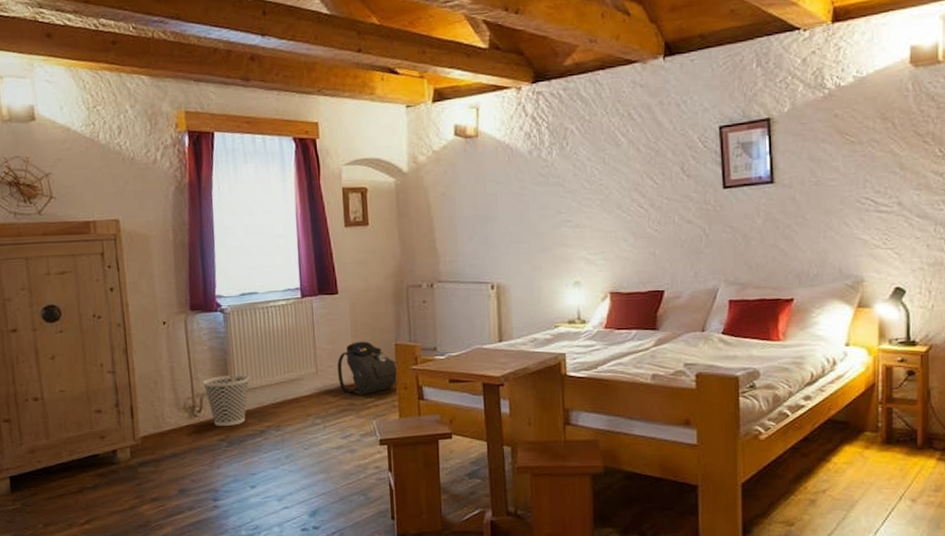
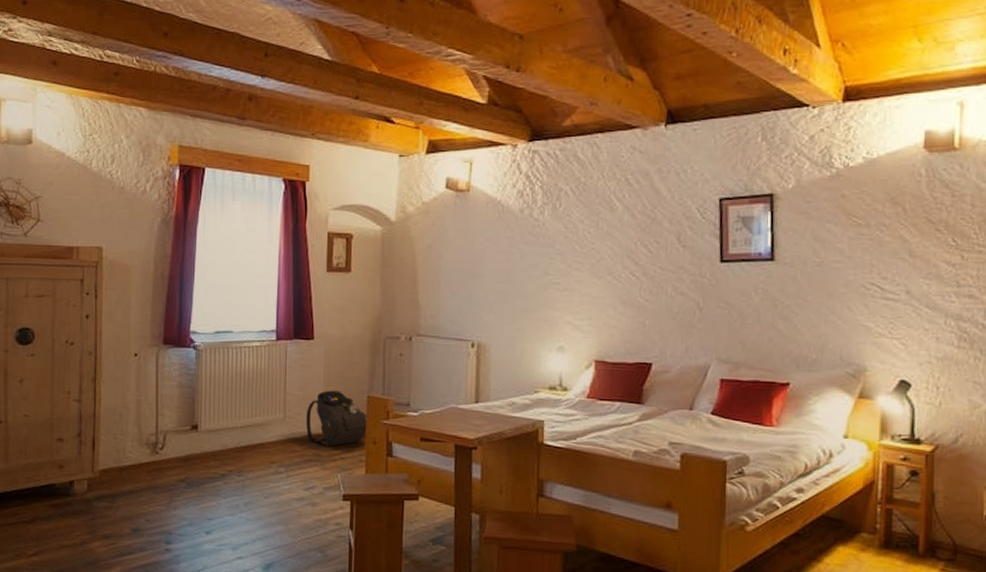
wastebasket: present [202,374,250,426] -> none [167,413,216,467]

